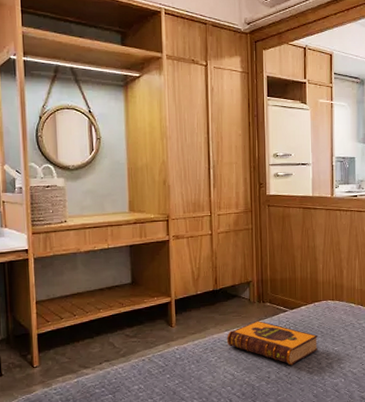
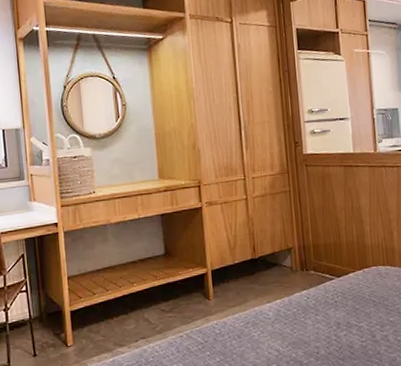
hardback book: present [226,321,318,366] -> none [269,290,370,339]

